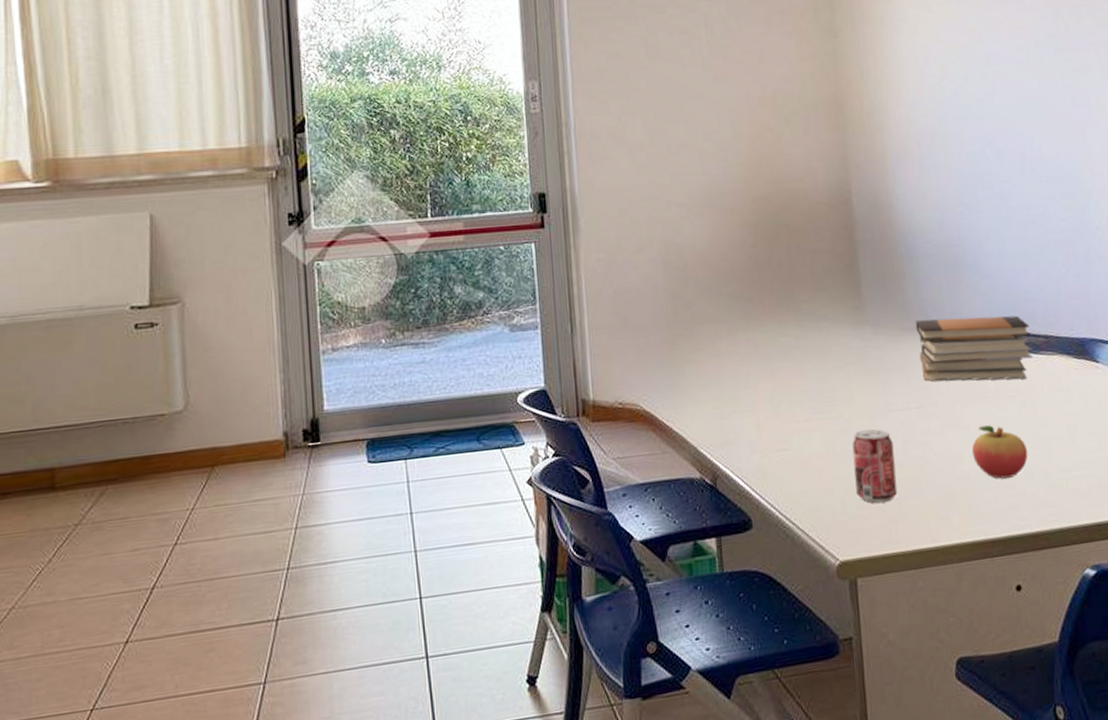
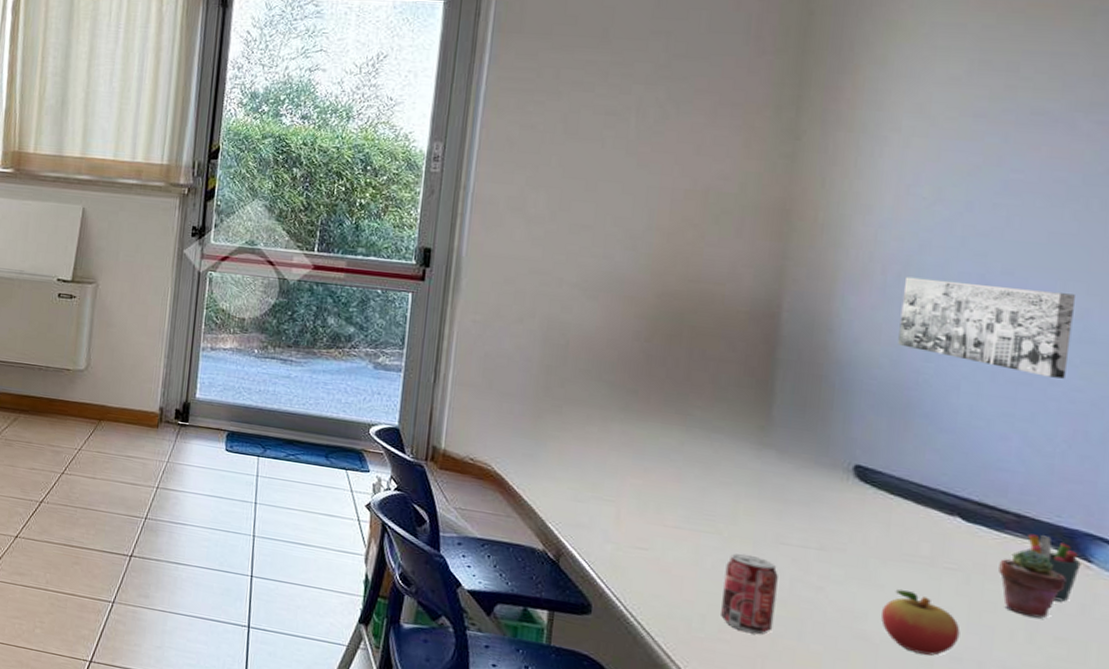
book stack: present [915,315,1033,382] -> none [832,457,997,555]
wall art: none [935,141,1054,214] -> present [898,276,1075,379]
potted succulent: none [1042,363,1087,421] -> present [999,549,1066,618]
pen holder: none [1055,348,1093,402] -> present [1026,534,1081,602]

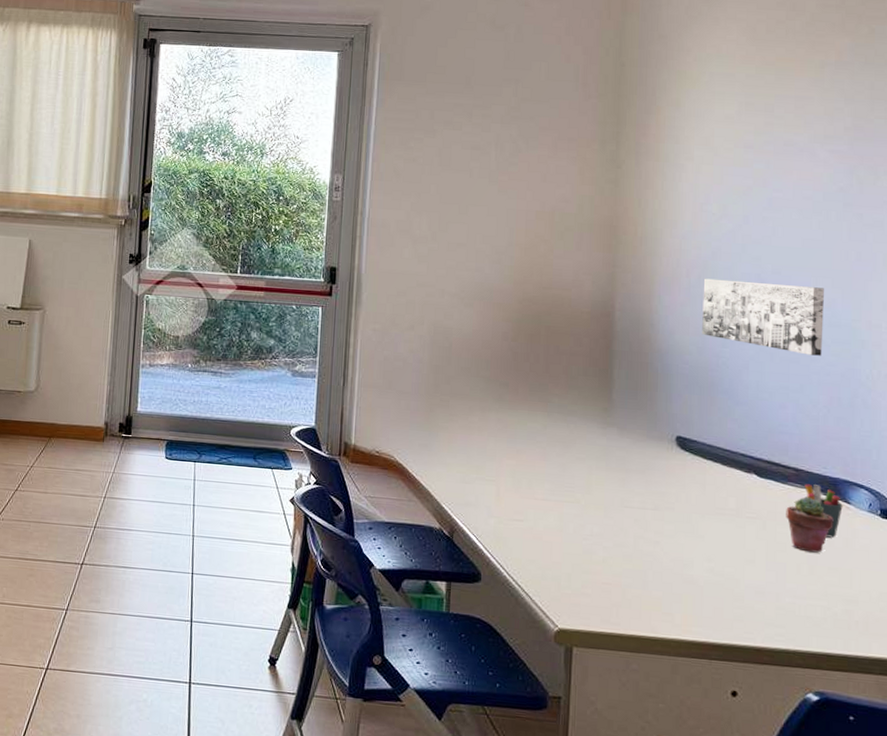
beverage can: present [721,553,778,635] -> none [583,518,625,587]
fruit: present [881,589,960,656] -> none [704,538,762,592]

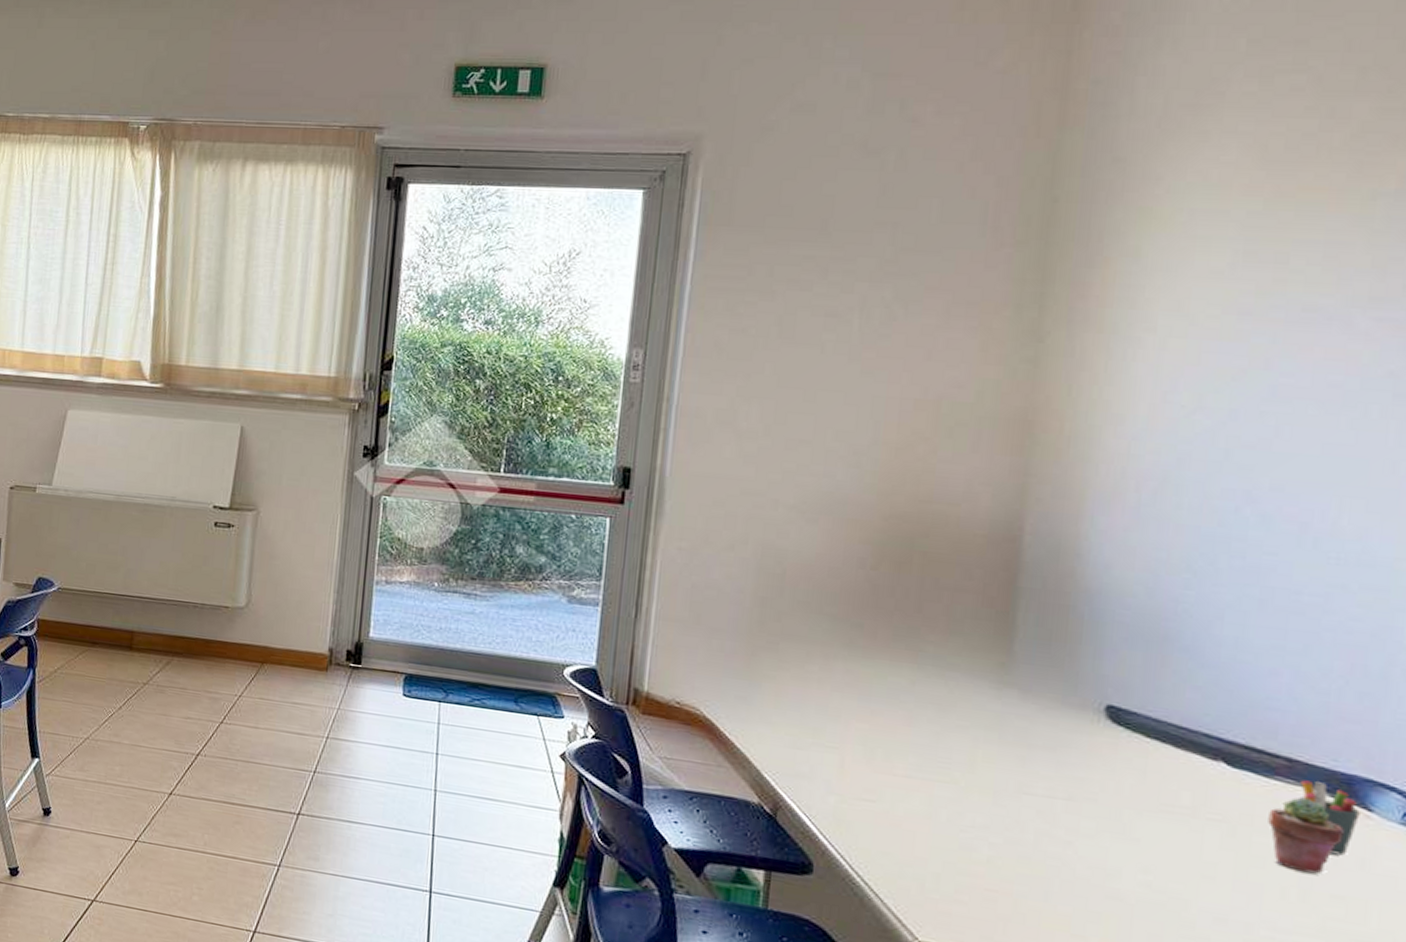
wall art: present [702,278,824,356] -> none [1154,494,1352,607]

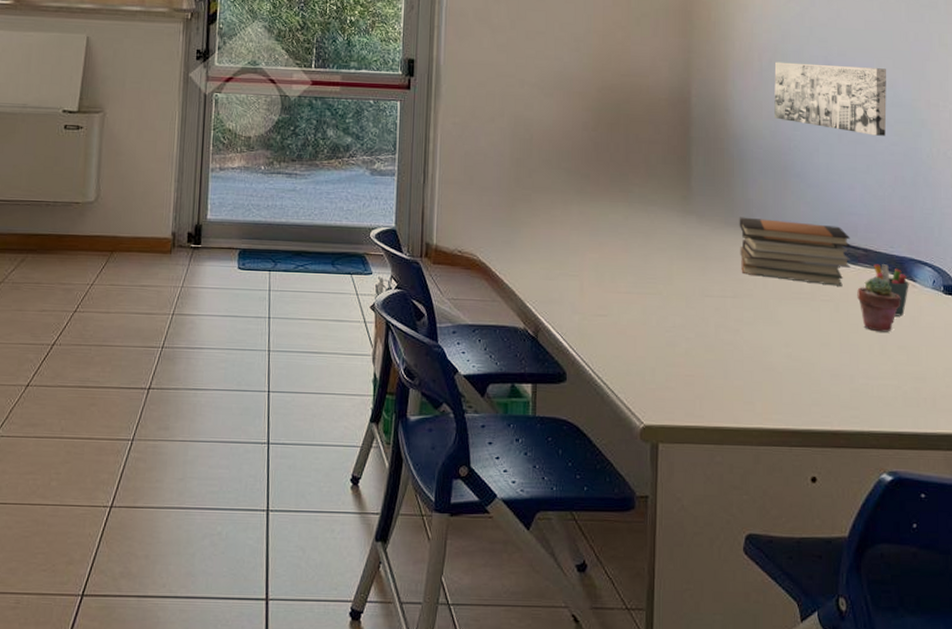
book stack: none [1082,697,1266,804] -> present [739,217,851,286]
wall art: none [1154,494,1352,607] -> present [774,62,887,136]

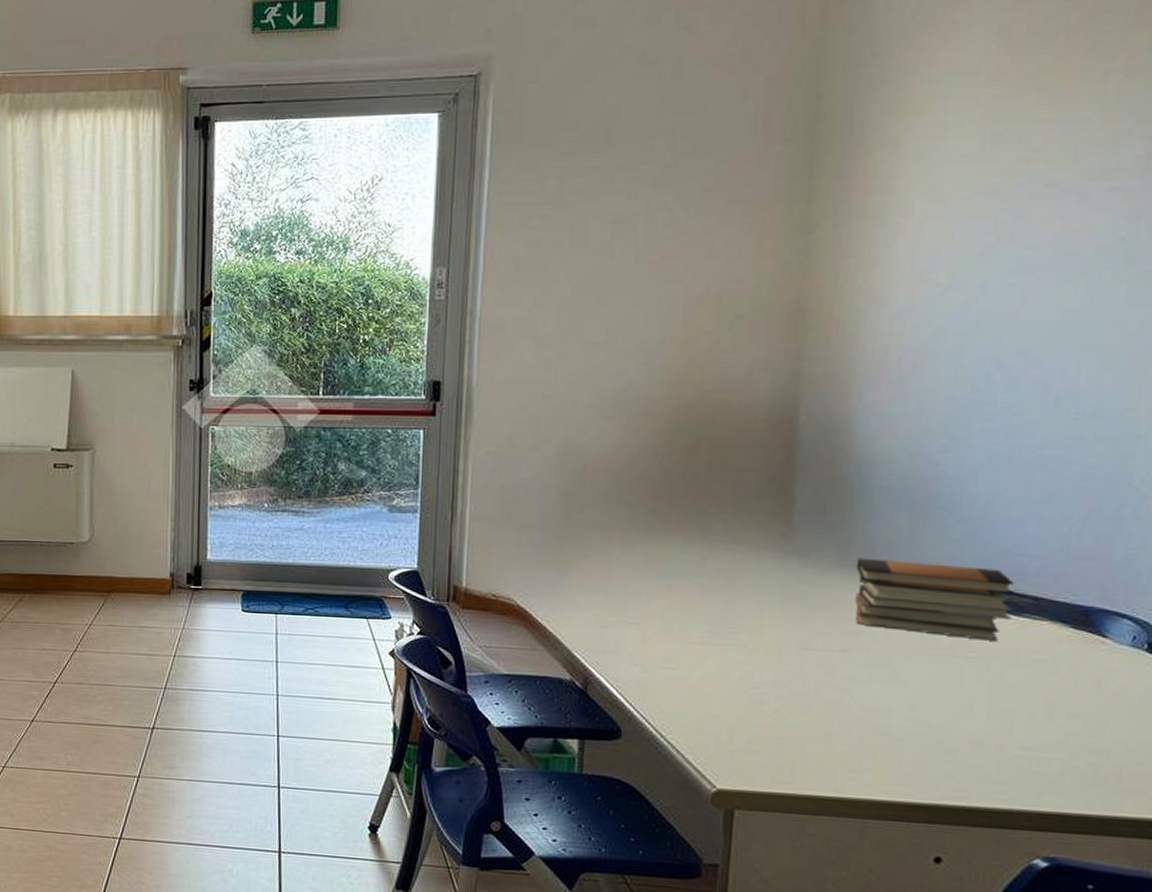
wall art: present [774,62,887,136] -> none [915,367,1089,457]
potted succulent: present [857,276,901,332] -> none [1017,630,1083,697]
pen holder: present [873,264,909,317] -> none [1044,615,1097,679]

